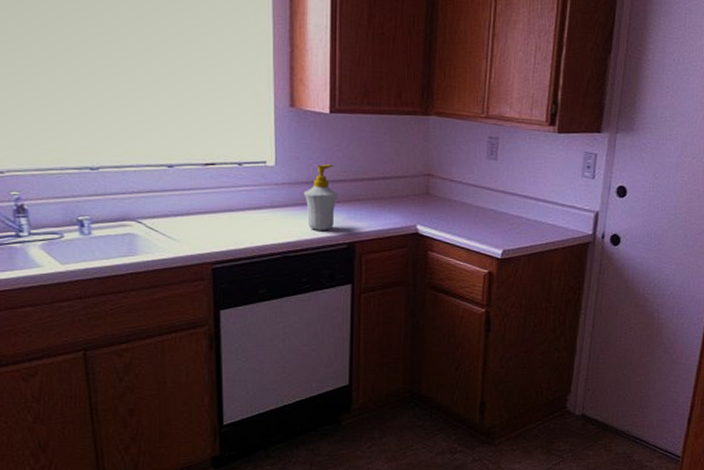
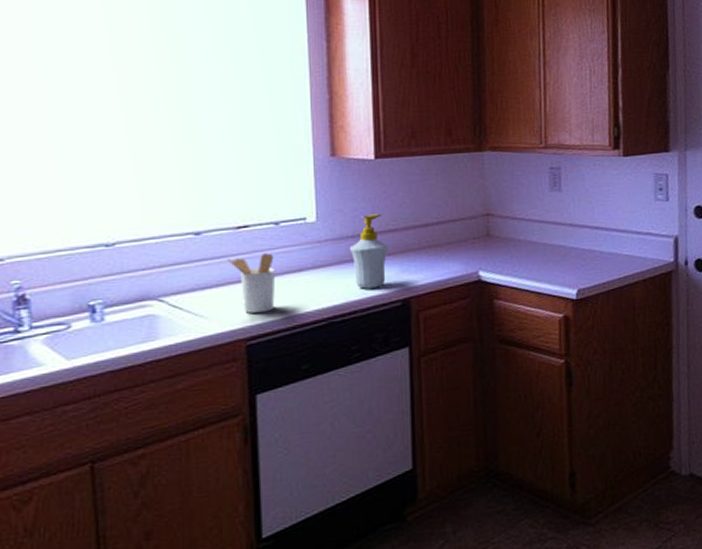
utensil holder: none [196,190,239,241] -> present [227,253,276,313]

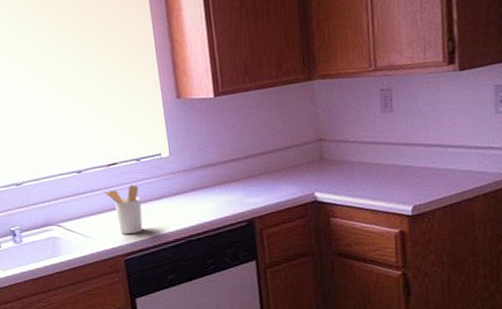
soap bottle: present [349,214,389,289] -> none [198,146,233,212]

